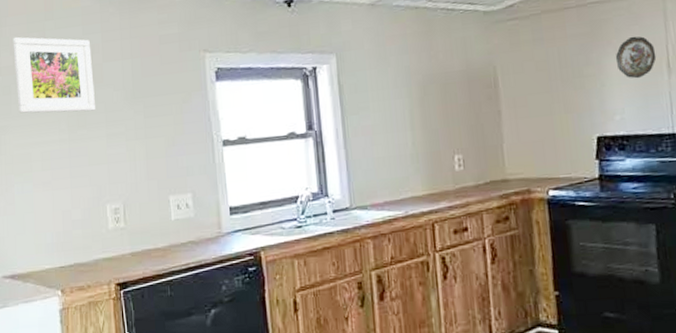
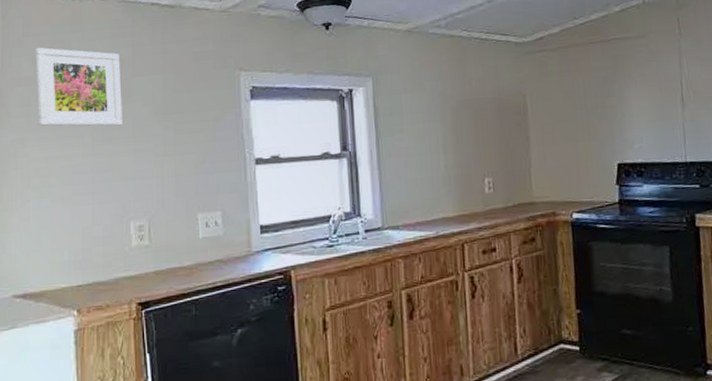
decorative plate: present [615,36,657,79] -> none [635,71,672,111]

